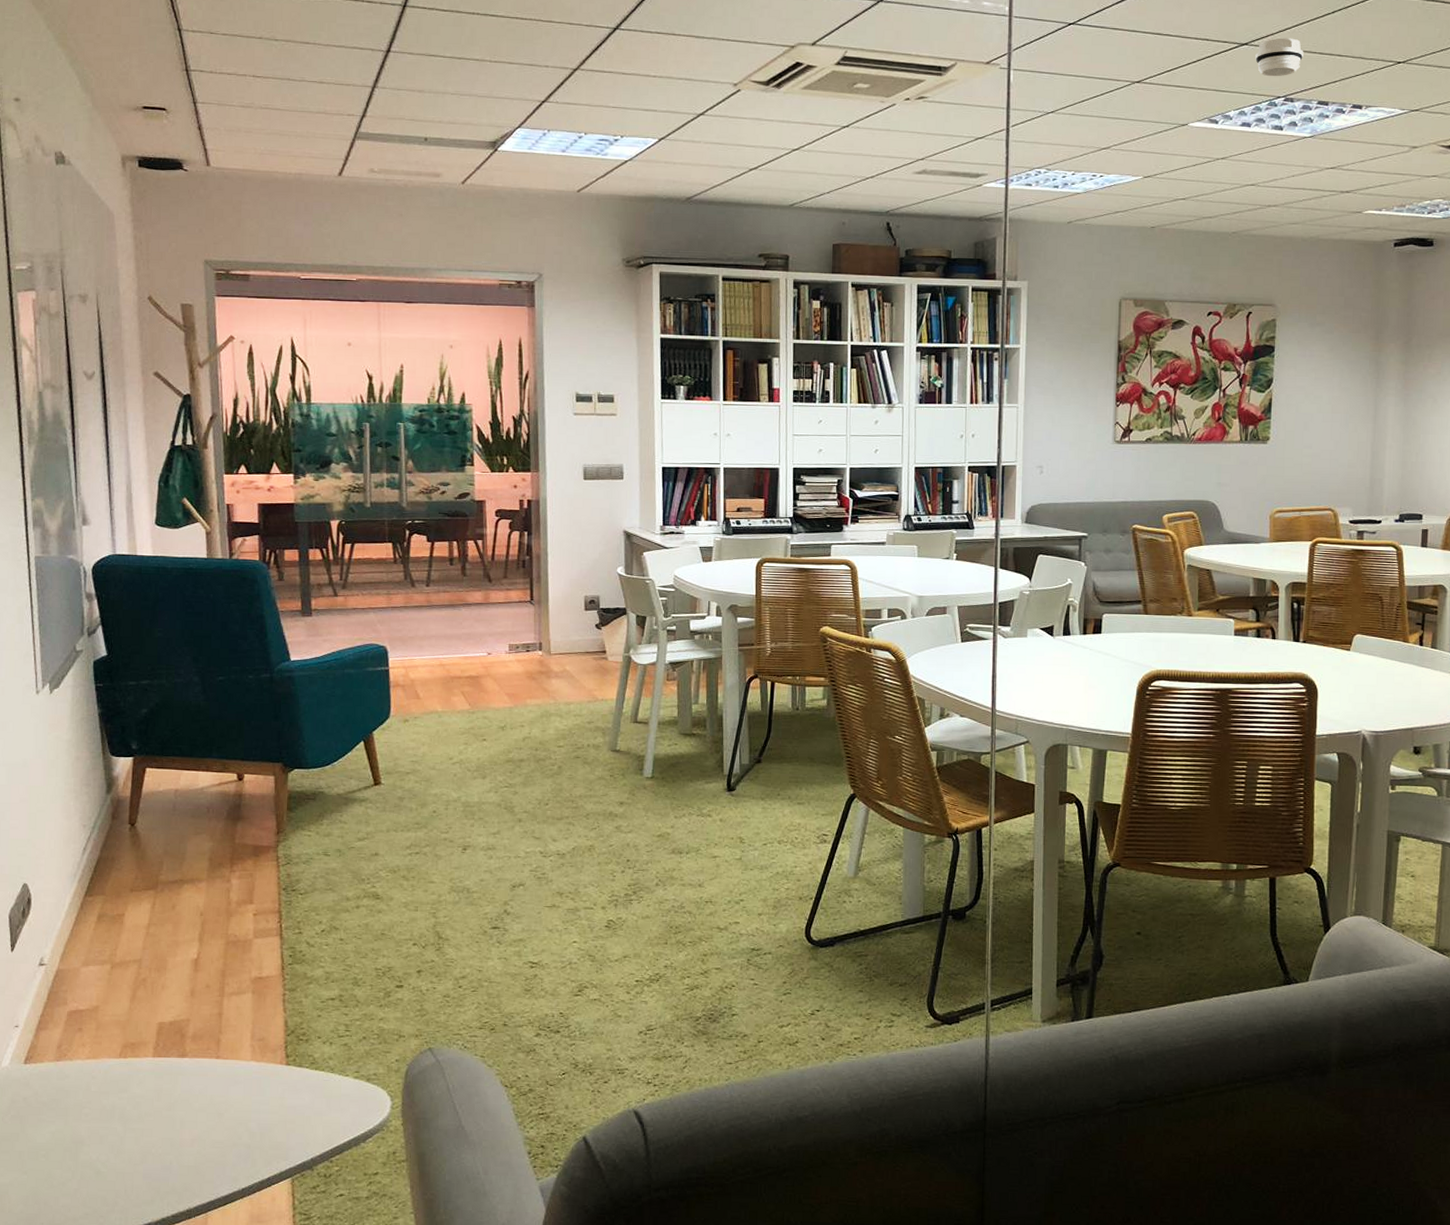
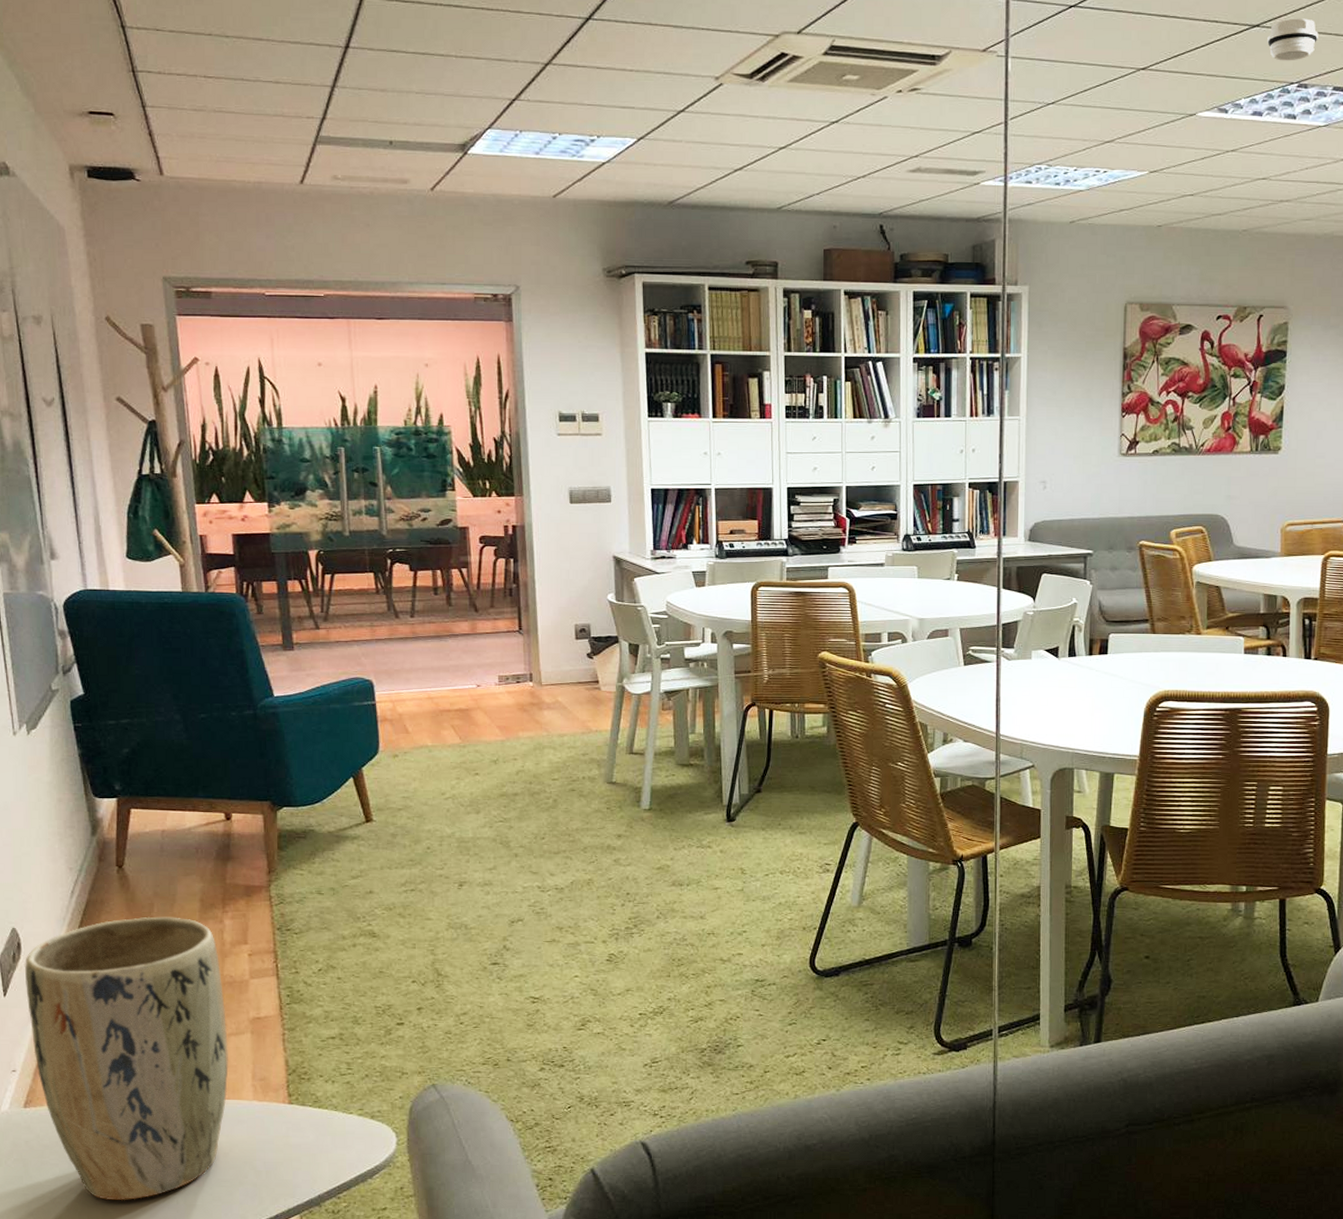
plant pot: none [33,874,229,1161] -> present [24,916,229,1201]

